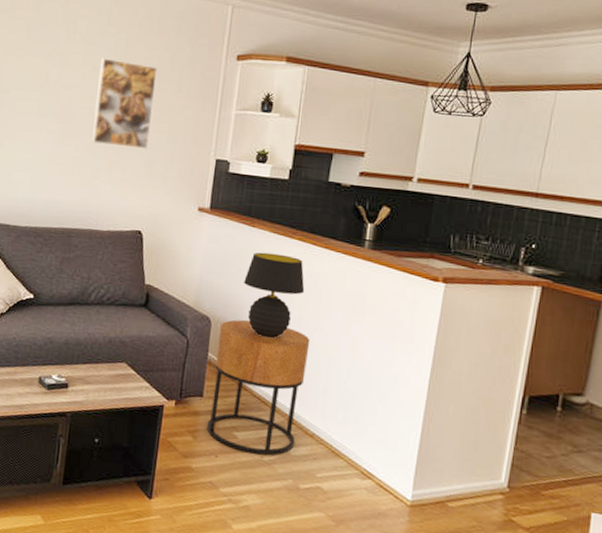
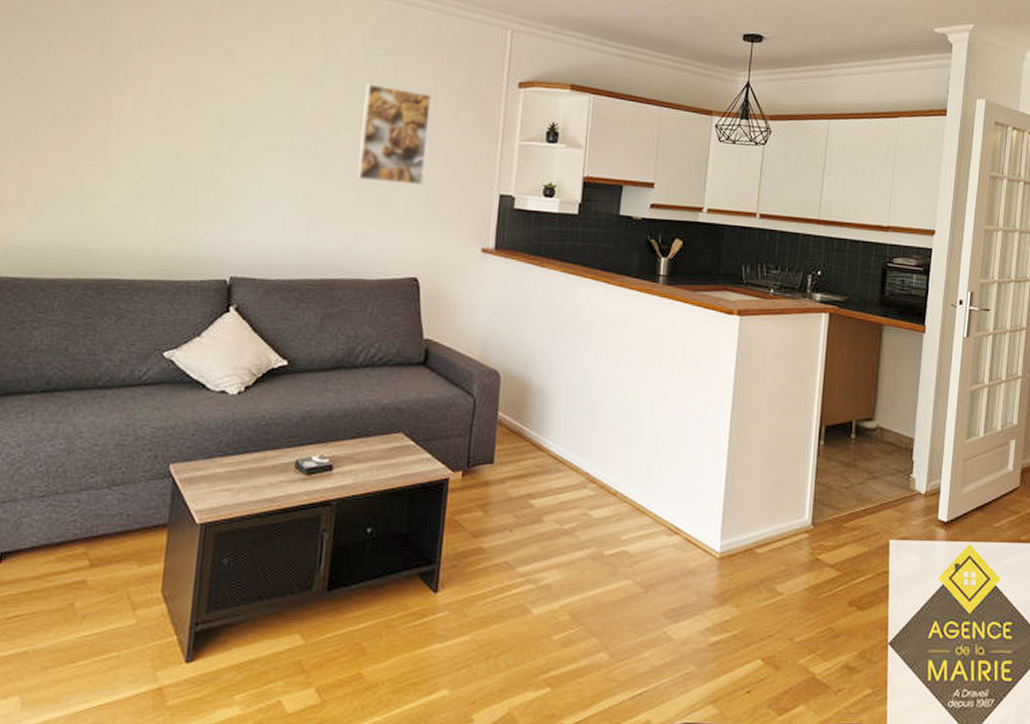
side table: present [207,319,310,455] -> none [499,370,608,523]
table lamp: present [244,252,305,338] -> none [535,294,600,388]

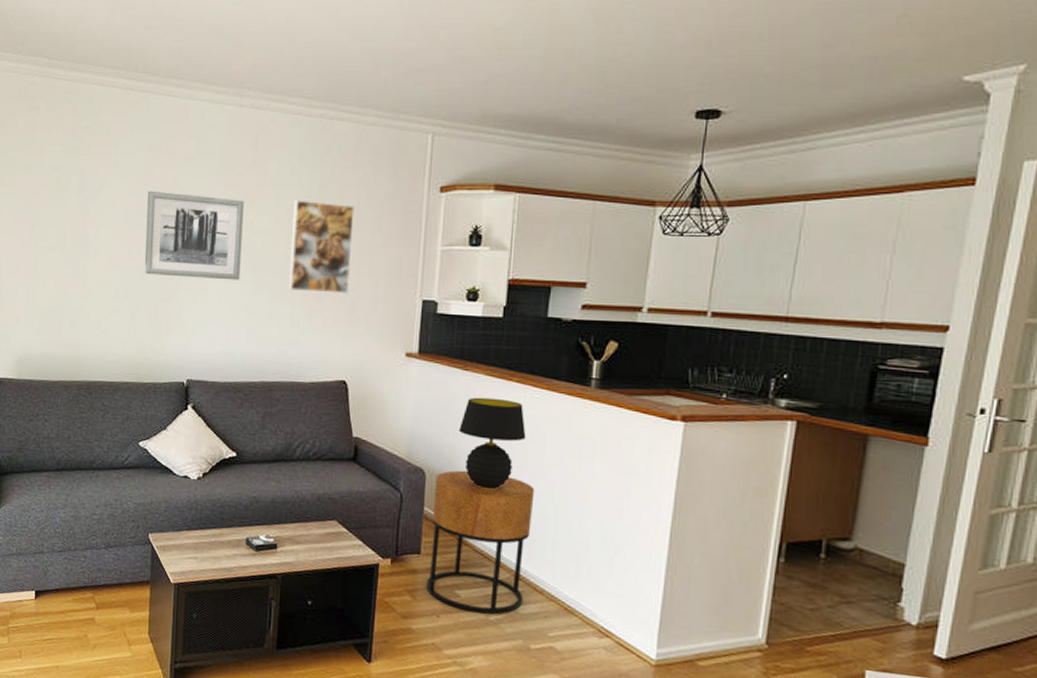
wall art: none [183,60,310,166] -> present [144,190,244,280]
side table: none [499,370,608,523] -> present [426,470,535,614]
table lamp: none [535,294,600,388] -> present [459,397,526,489]

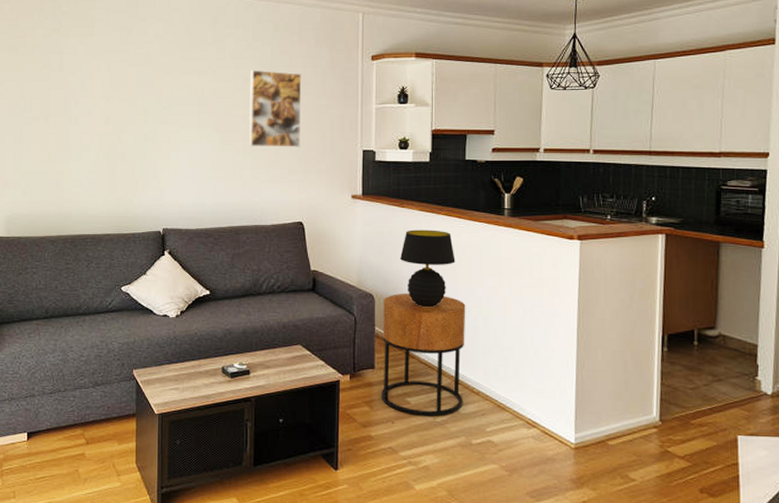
wall art: present [144,190,244,280] -> none [121,65,207,140]

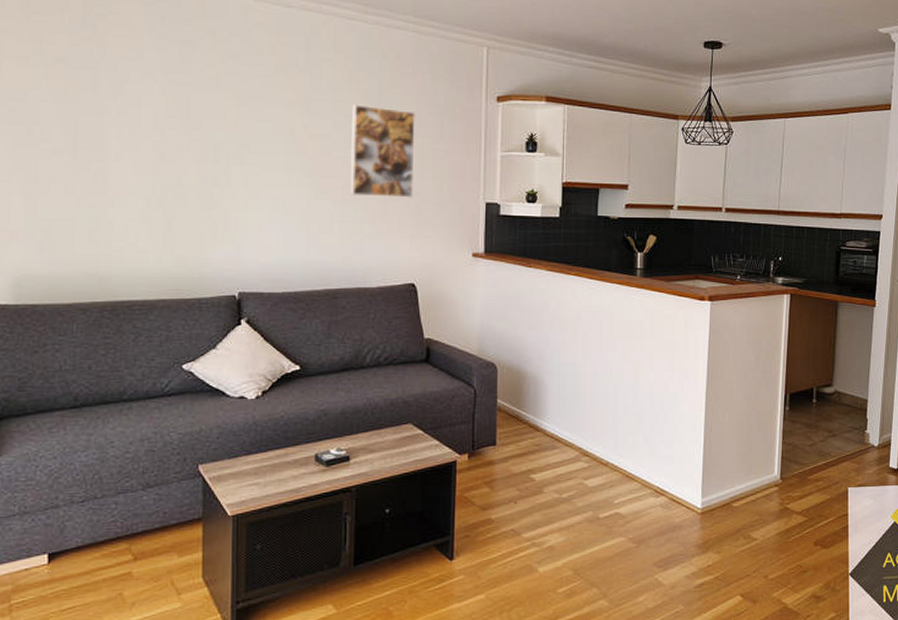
side table: present [381,293,466,417] -> none [503,360,596,493]
table lamp: present [400,229,456,307] -> none [526,291,585,375]

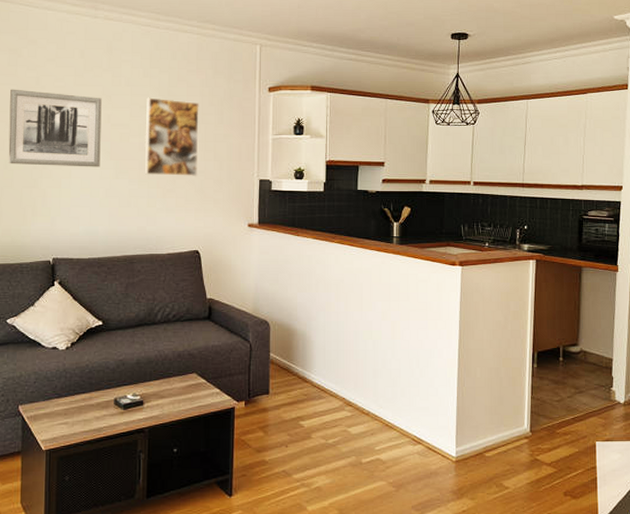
wall art: none [181,89,298,186] -> present [8,89,102,167]

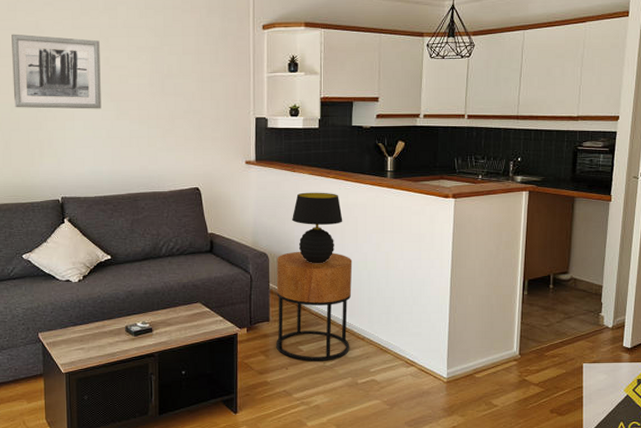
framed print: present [145,97,199,177] -> none [143,38,196,117]
side table: none [276,319,357,438] -> present [276,251,353,362]
table lamp: none [295,257,348,332] -> present [292,192,343,263]

